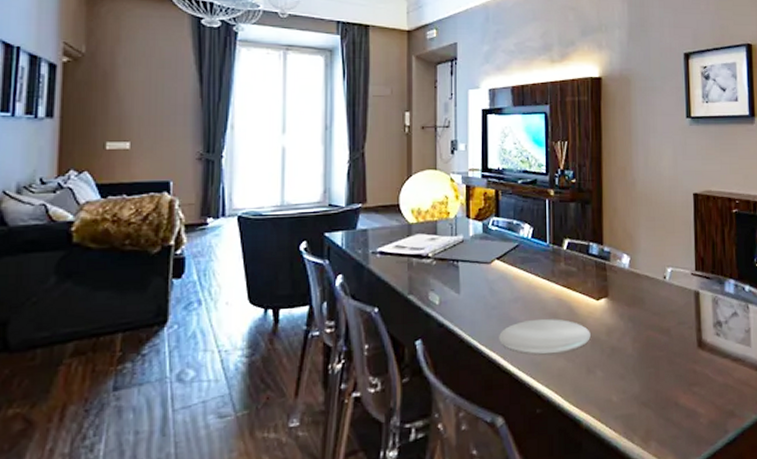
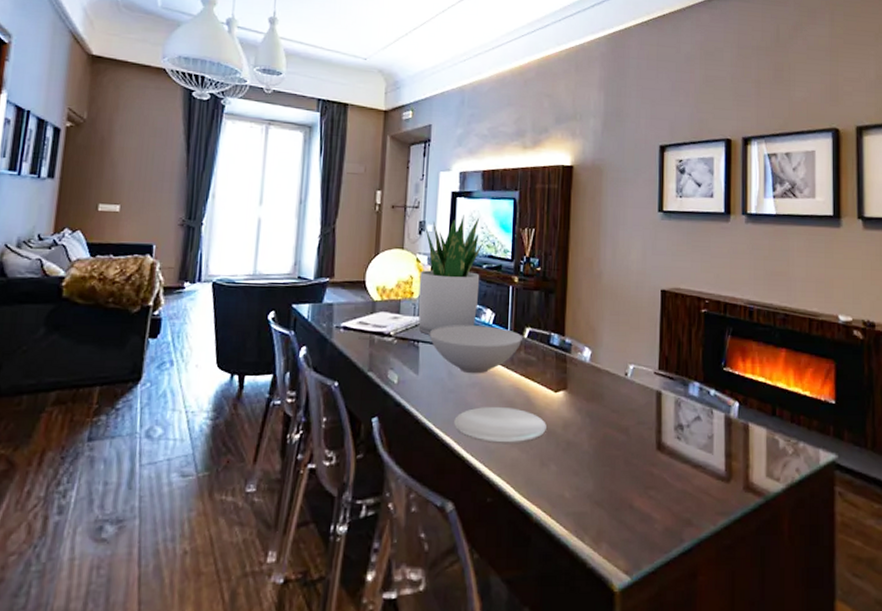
planter: none [455,132,518,254] -> present [418,215,484,335]
bowl: none [468,240,562,289] -> present [429,325,522,374]

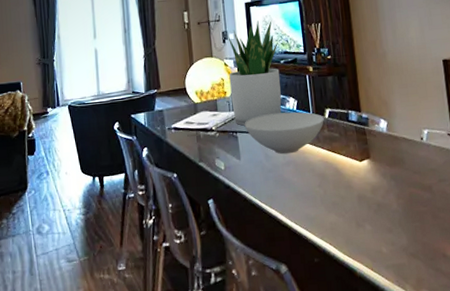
plate: present [454,406,546,445] -> none [276,179,357,212]

